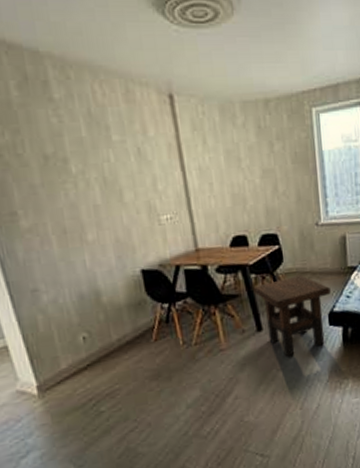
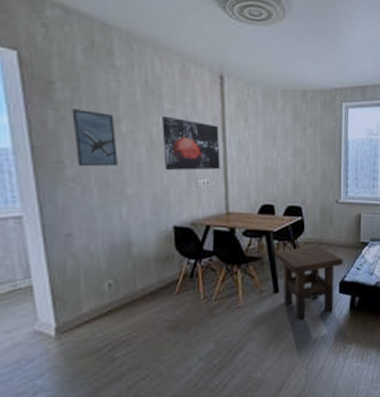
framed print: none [16,153,73,216] -> present [72,109,118,167]
wall art: none [112,148,183,210] -> present [162,115,220,171]

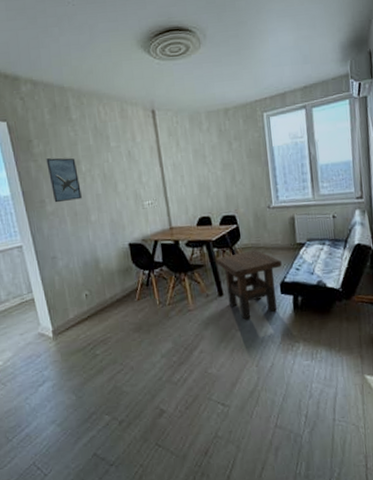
wall art: present [162,115,220,171] -> none [110,152,161,198]

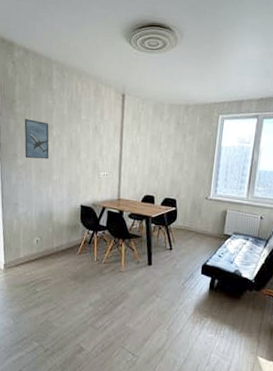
side table: present [215,250,282,320] -> none [151,232,207,289]

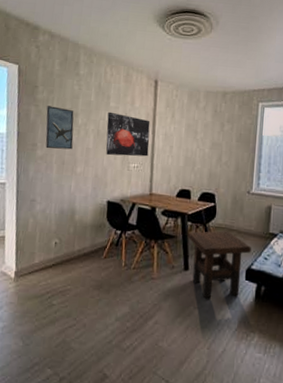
wall art: none [78,124,118,166] -> present [106,111,150,157]
side table: none [151,232,207,289] -> present [187,231,251,299]

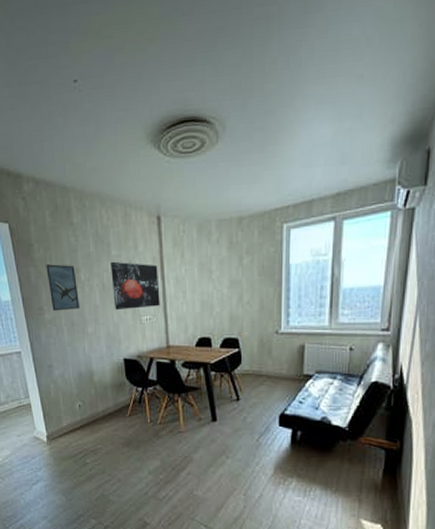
side table: present [187,231,251,299] -> none [212,377,284,448]

